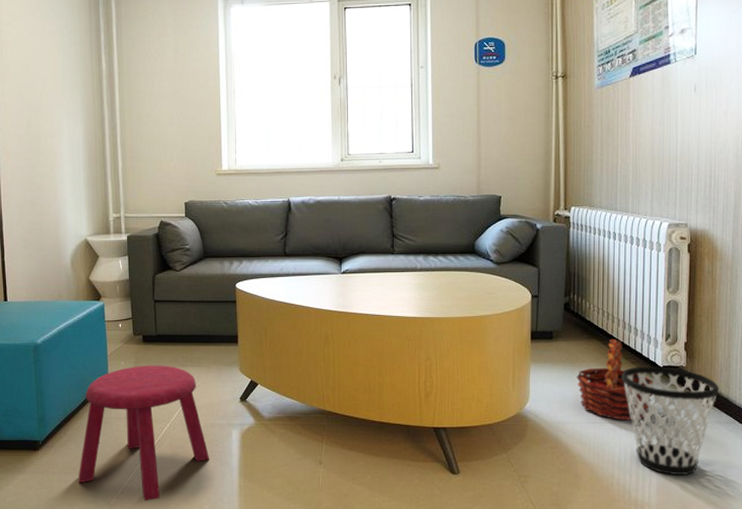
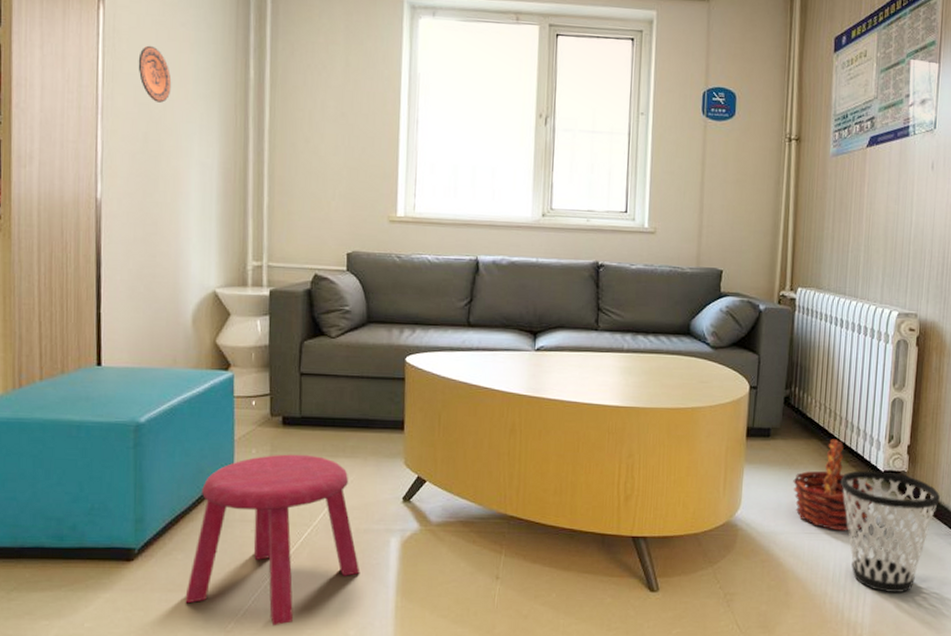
decorative plate: none [20,52,45,95] -> present [138,45,172,103]

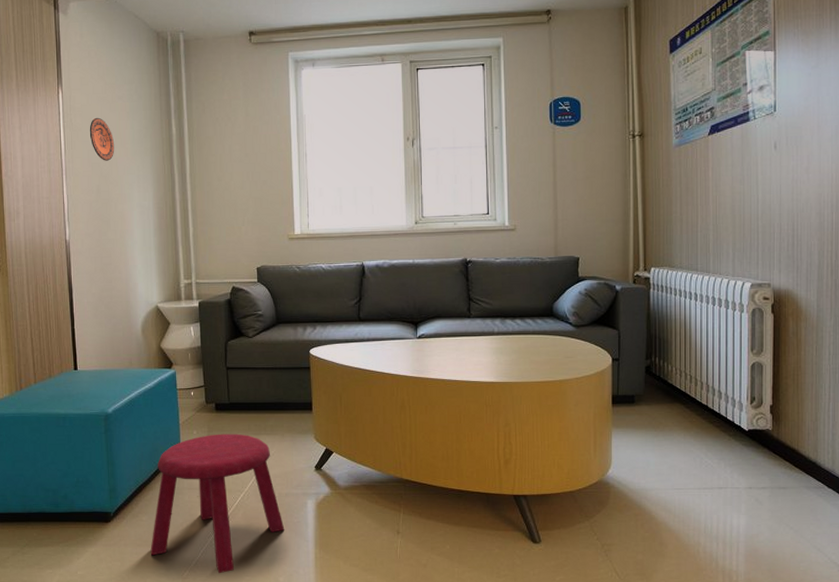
basket: present [793,439,874,531] -> none [660,402,739,486]
wastebasket: present [840,470,940,592] -> none [705,430,807,542]

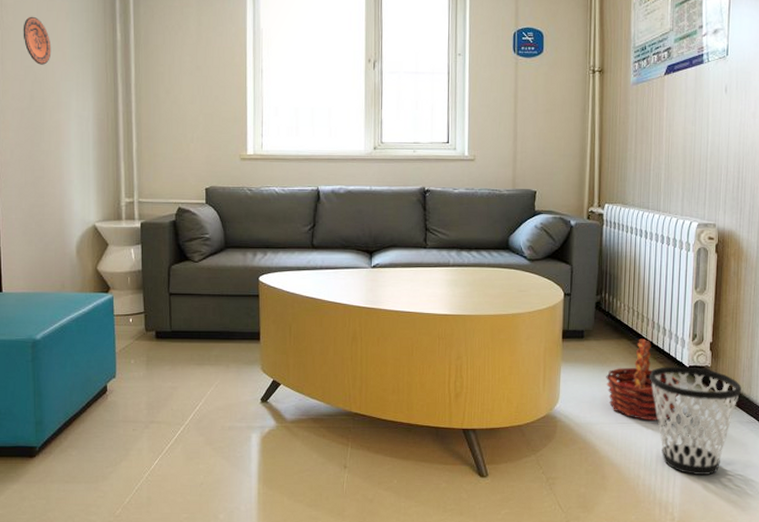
stool: present [150,433,285,574] -> none [79,363,227,511]
basket: none [660,402,739,486] -> present [606,338,680,421]
wastebasket: none [705,430,807,542] -> present [649,366,741,475]

